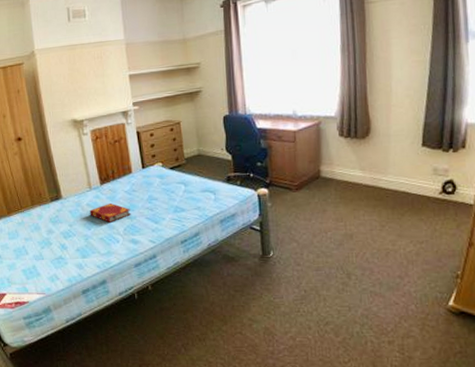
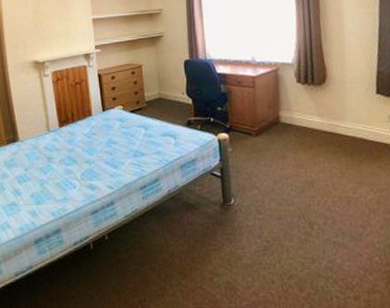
hardback book: present [89,203,132,223] -> none [46,147,90,167]

